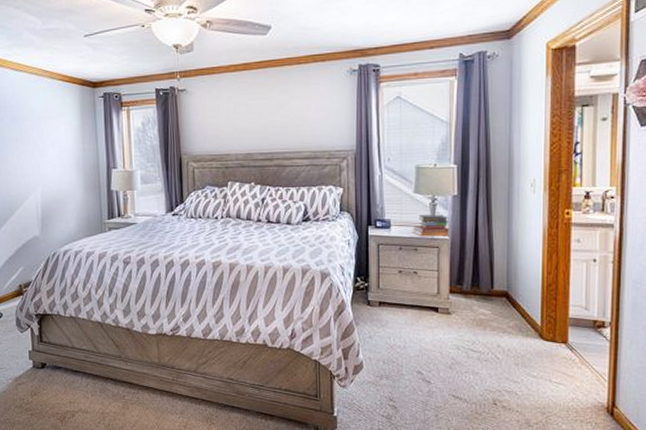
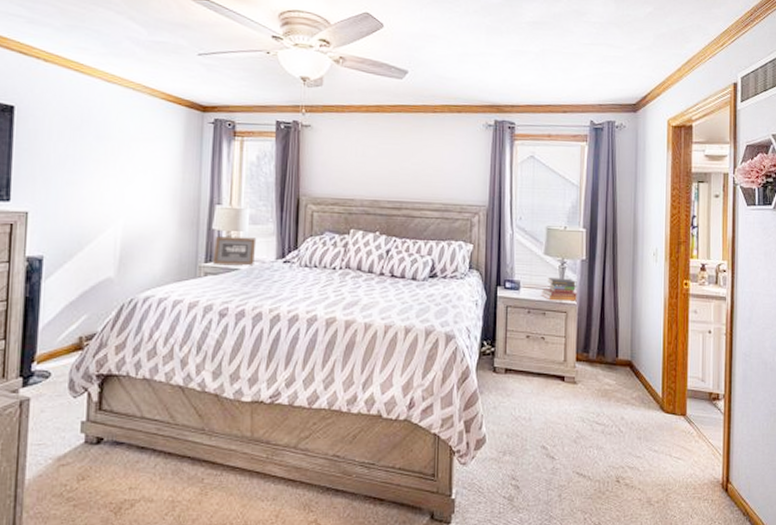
picture frame: none [114,195,149,221] -> present [212,236,257,266]

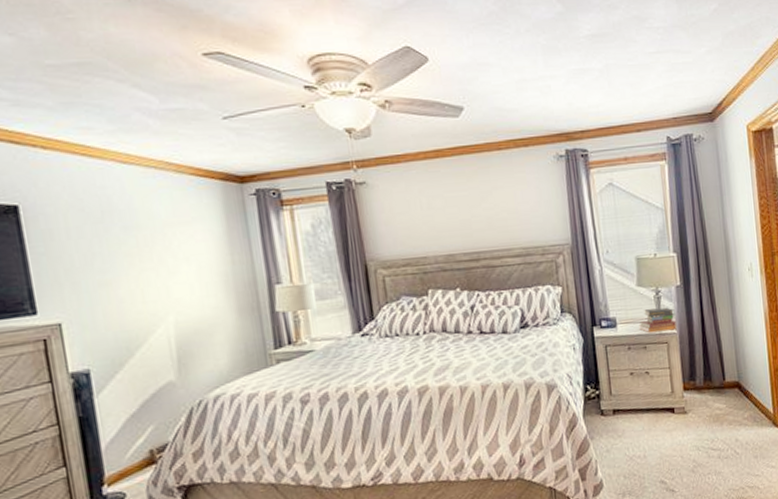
picture frame: present [212,236,257,266] -> none [280,314,330,350]

